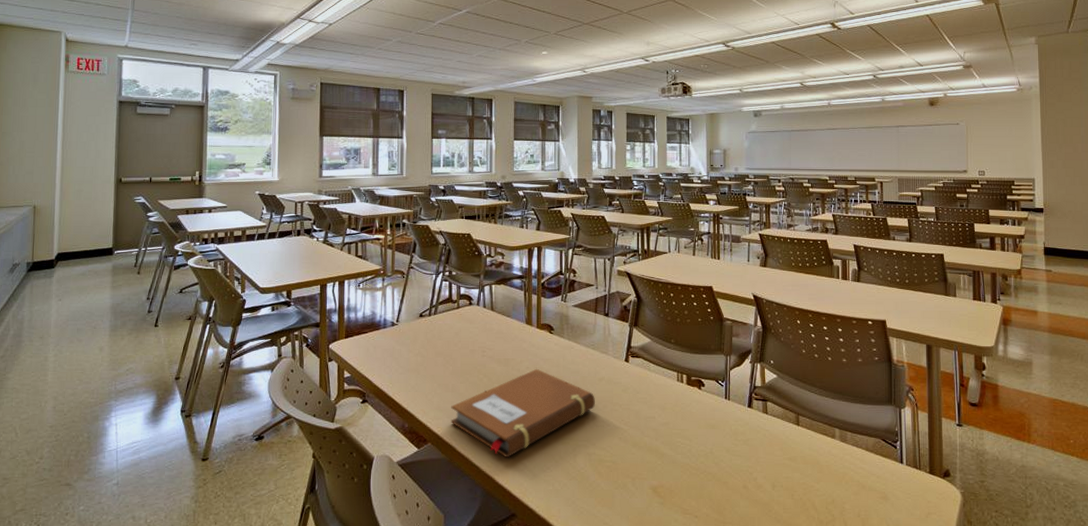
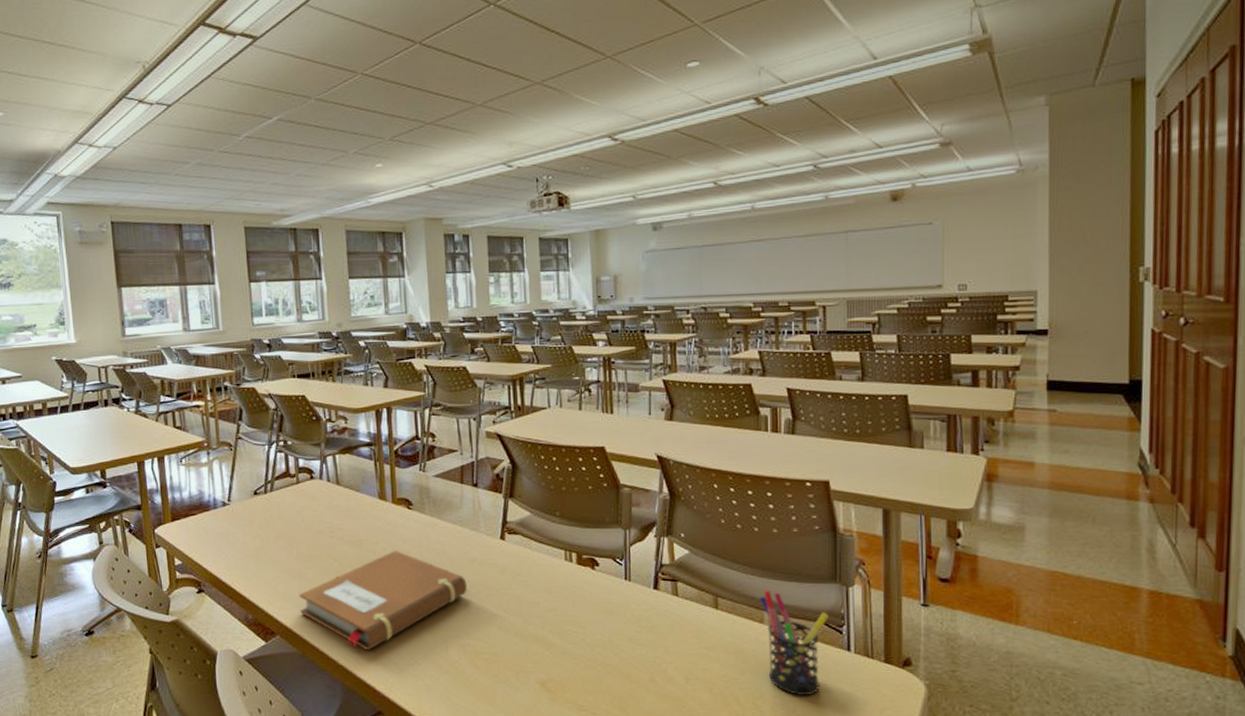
pen holder: none [832,409,886,502] -> present [759,589,829,696]

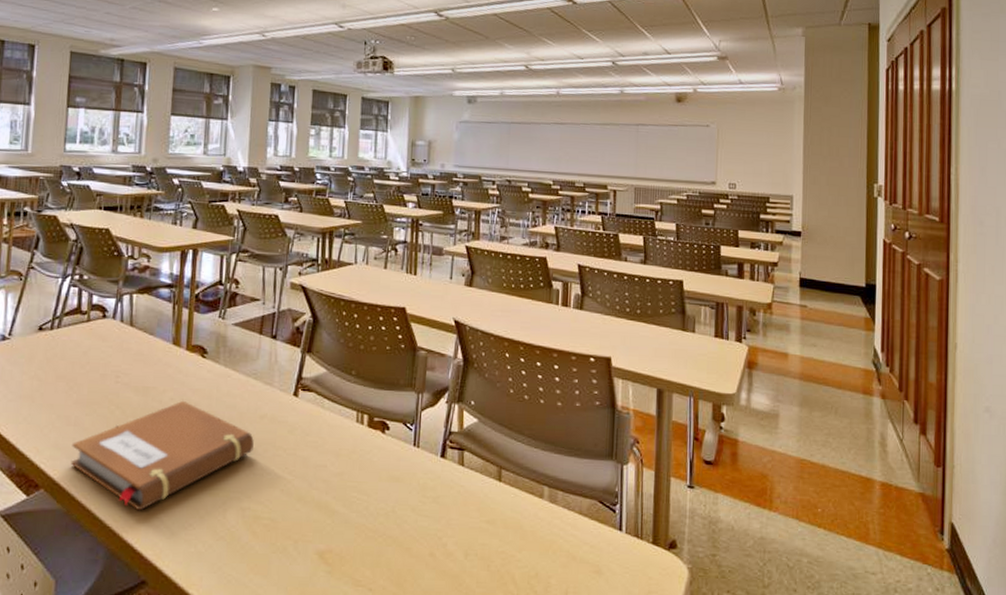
pen holder: present [759,589,829,696] -> none [540,463,604,577]

